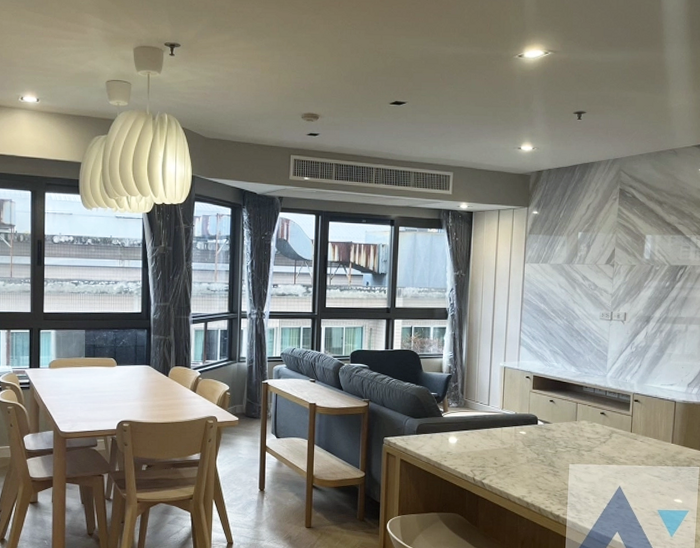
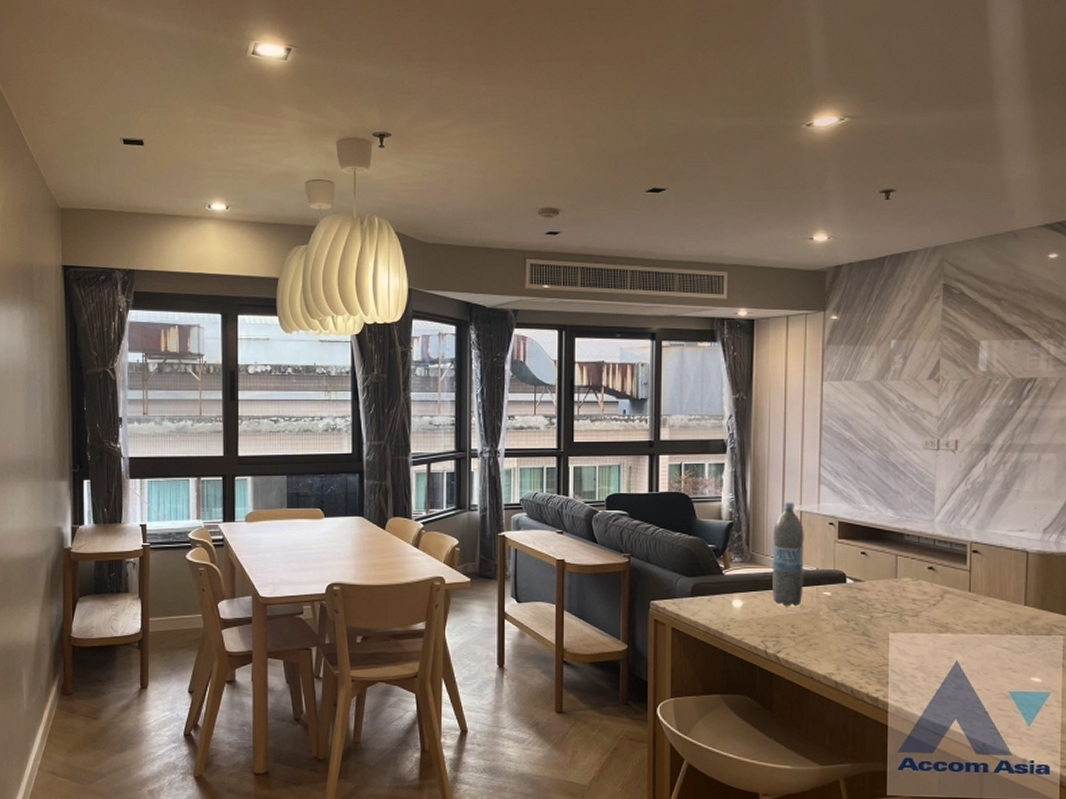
water bottle: none [480,359,507,443] -> present [772,502,804,607]

